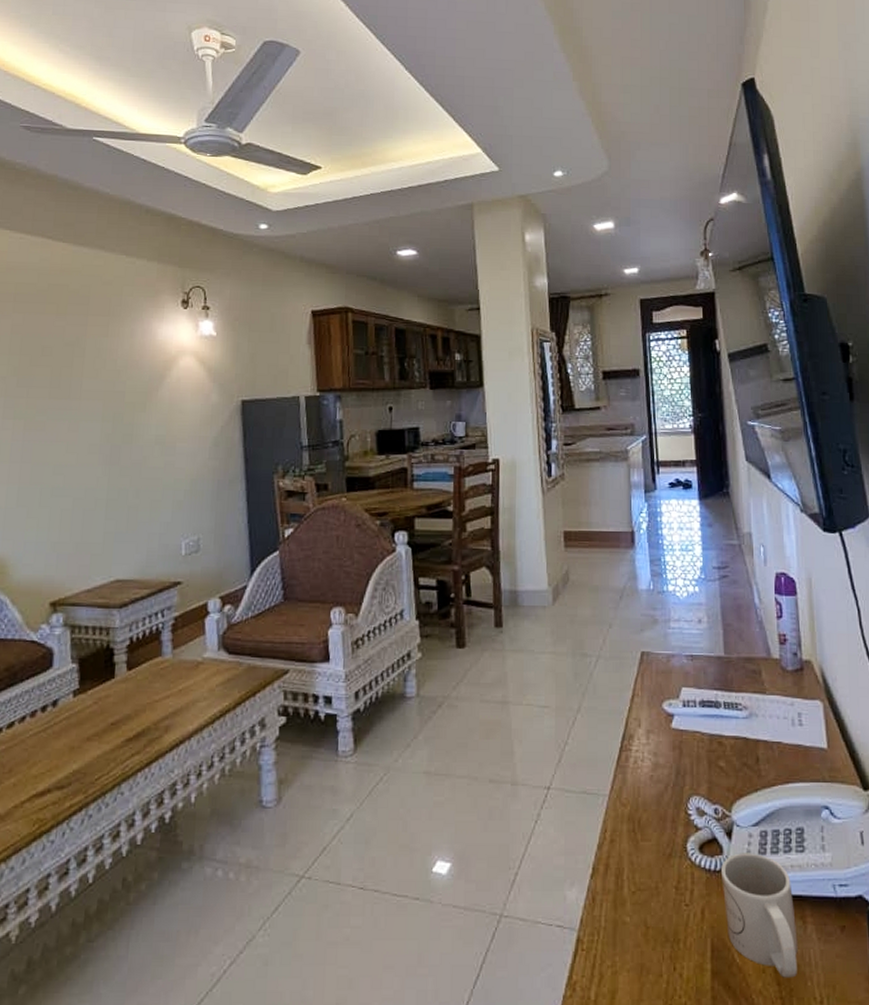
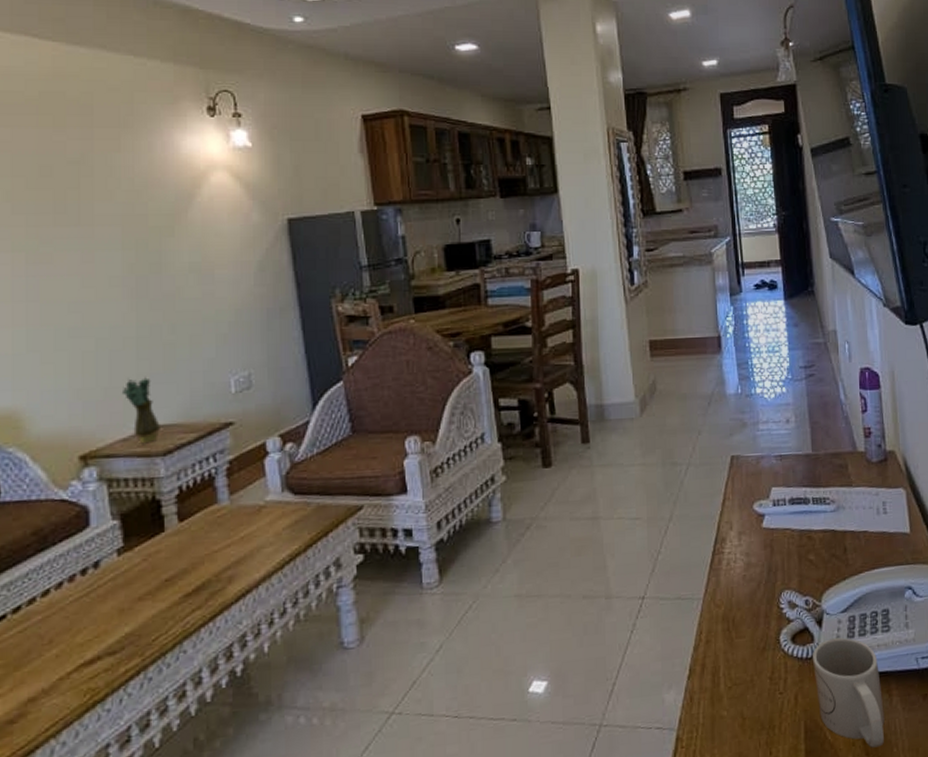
vase: none [89,534,119,596] -> present [121,376,160,444]

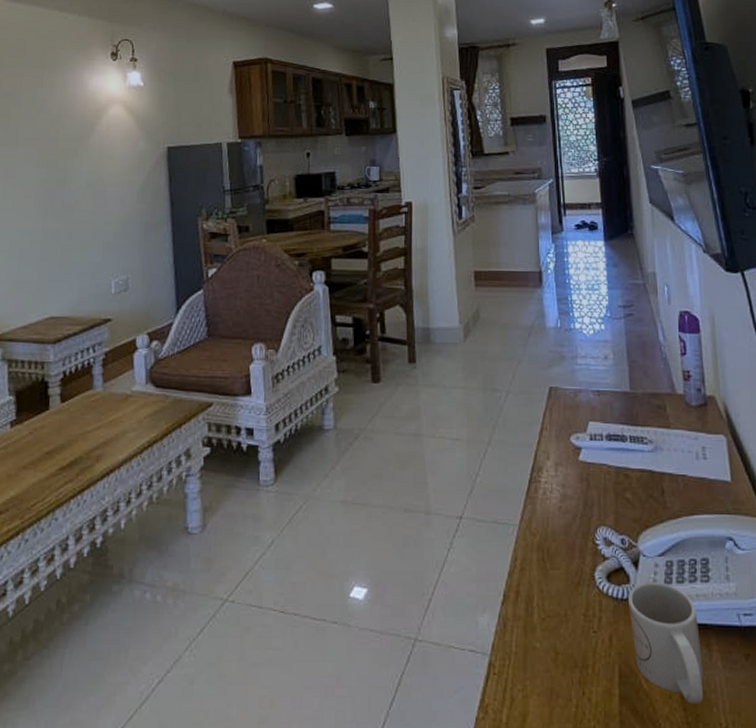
vase: present [121,376,160,444] -> none [25,274,53,332]

